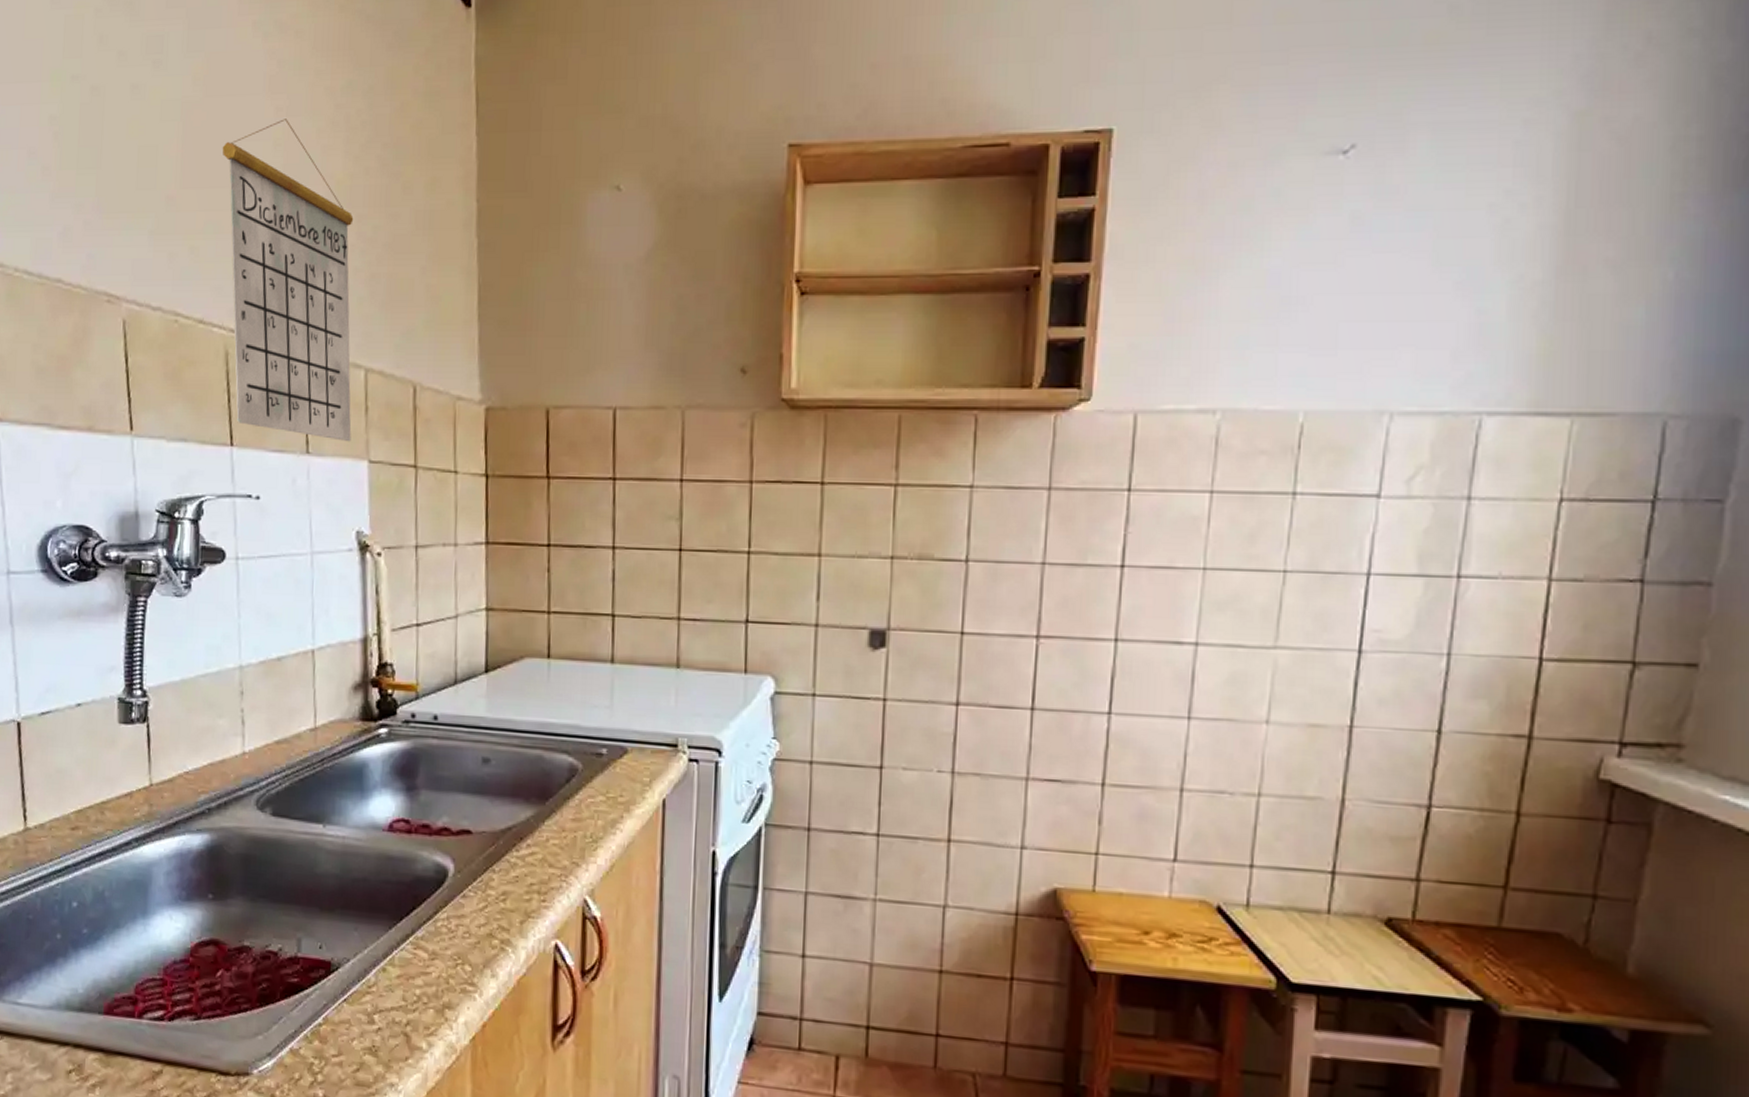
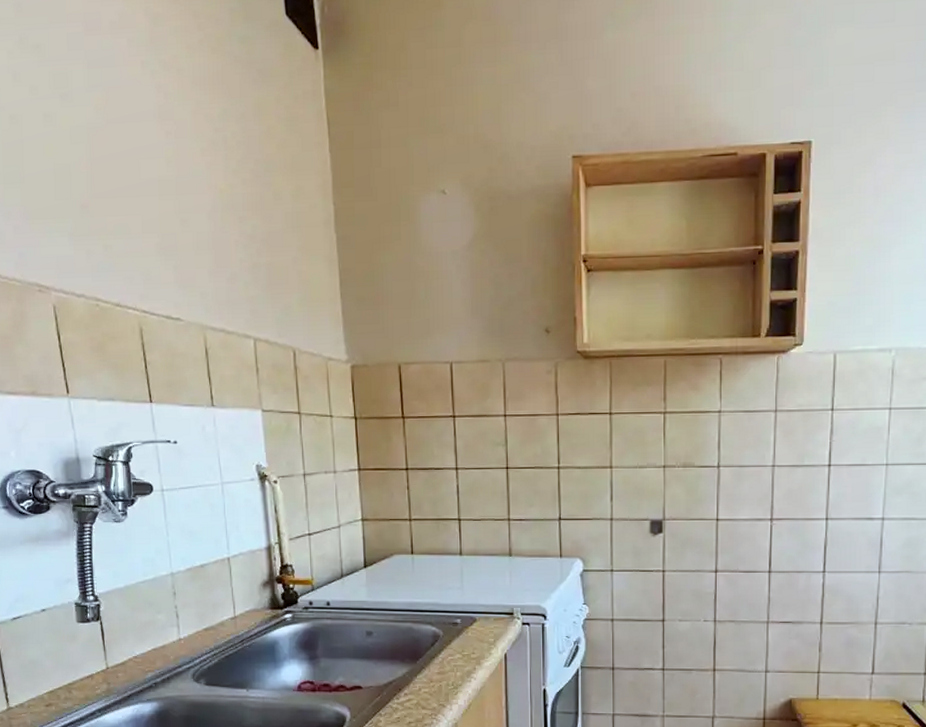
calendar: present [222,119,354,442] -> none [124,140,247,396]

